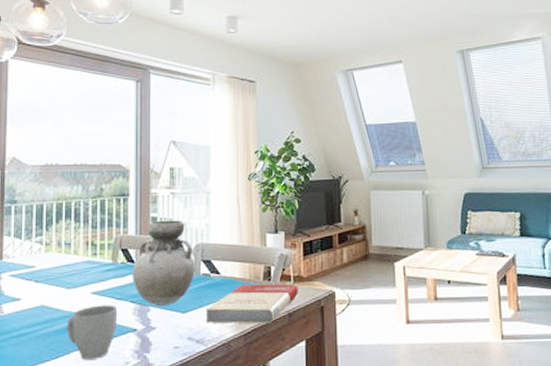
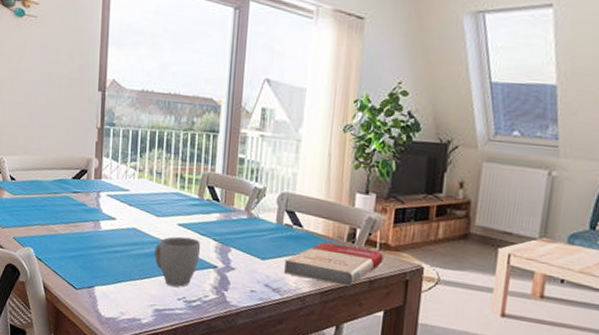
vase: present [133,220,195,307] -> none [216,162,278,250]

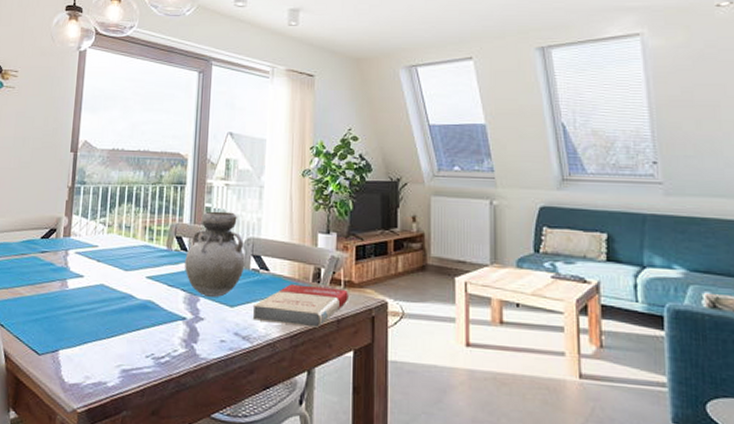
mug: present [154,236,200,287] -> none [122,289,168,343]
vase: none [216,162,278,250] -> present [185,211,245,298]

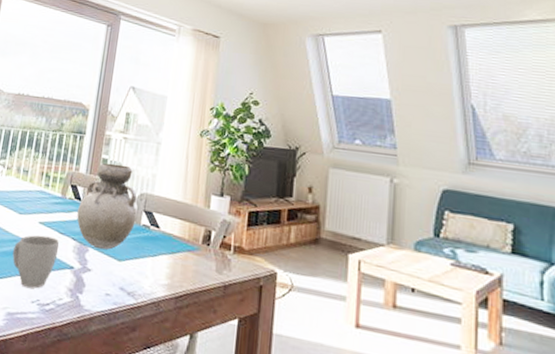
mug: none [122,289,168,343] -> present [12,235,59,289]
book: present [252,284,348,328] -> none [140,244,238,292]

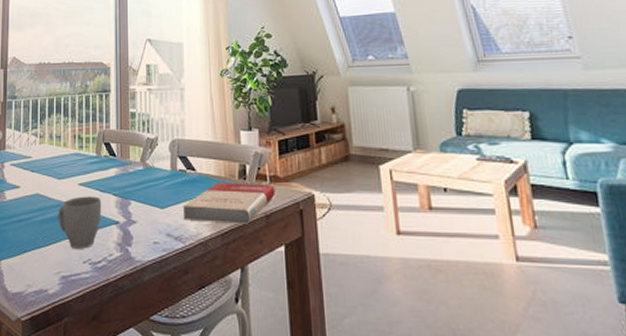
vase: present [77,163,137,250] -> none [114,115,172,201]
book: none [140,244,238,292] -> present [182,182,275,224]

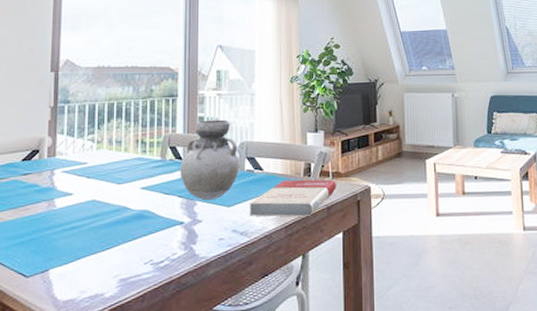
mug: present [58,196,101,249] -> none [117,199,165,251]
vase: none [114,115,172,201] -> present [180,119,239,201]

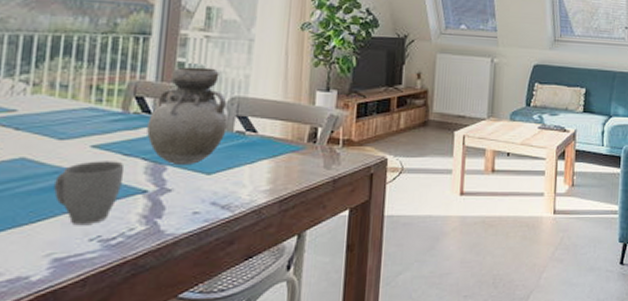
mug: none [117,199,165,251] -> present [54,161,123,224]
book: present [249,179,336,217] -> none [235,146,347,190]

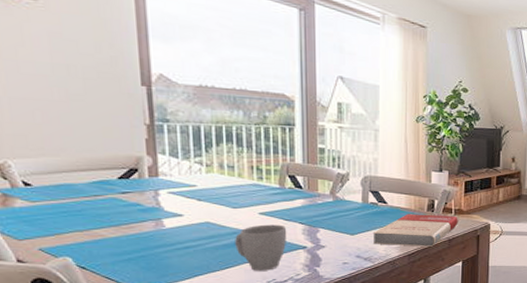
vase: present [147,66,228,166] -> none [301,152,363,229]
book: none [235,146,347,190] -> present [372,214,458,247]

